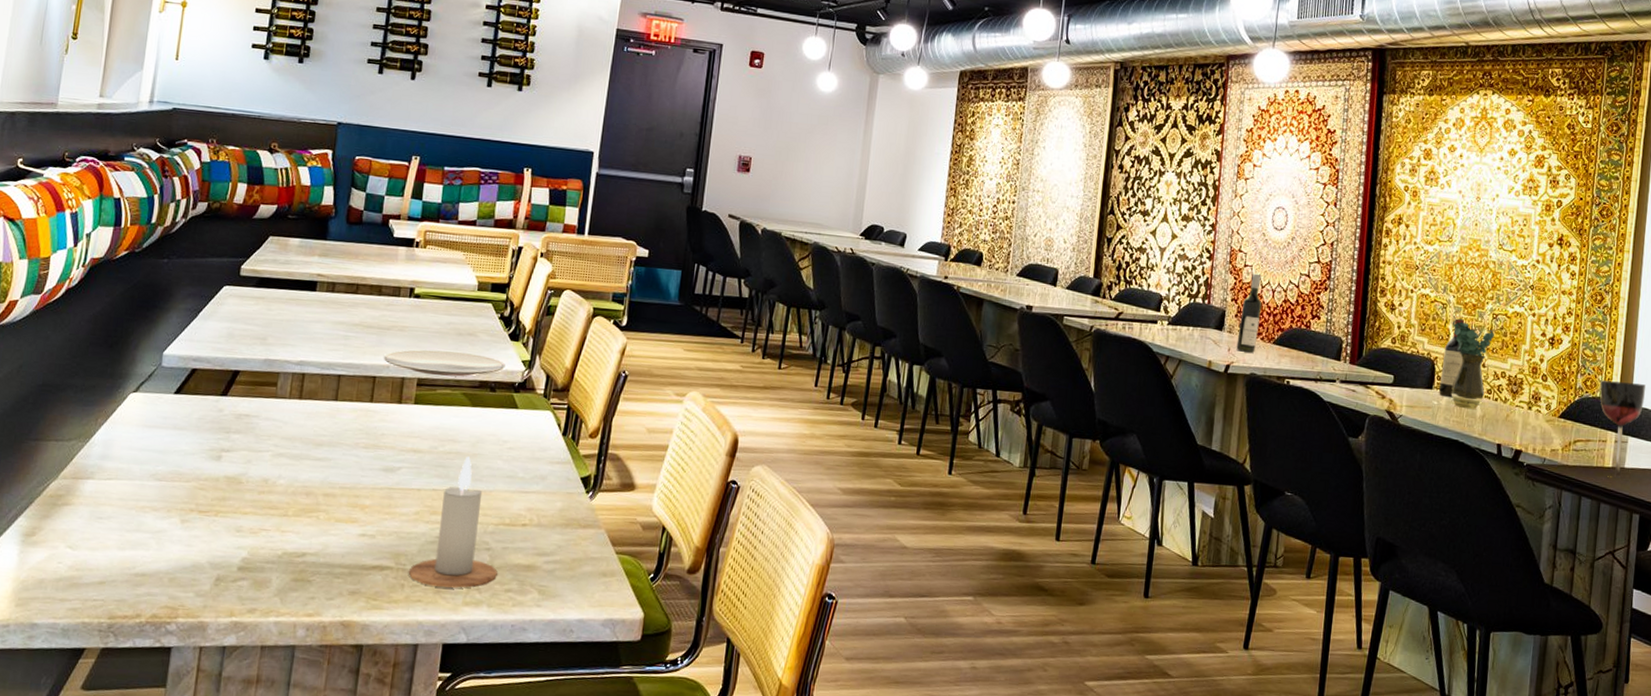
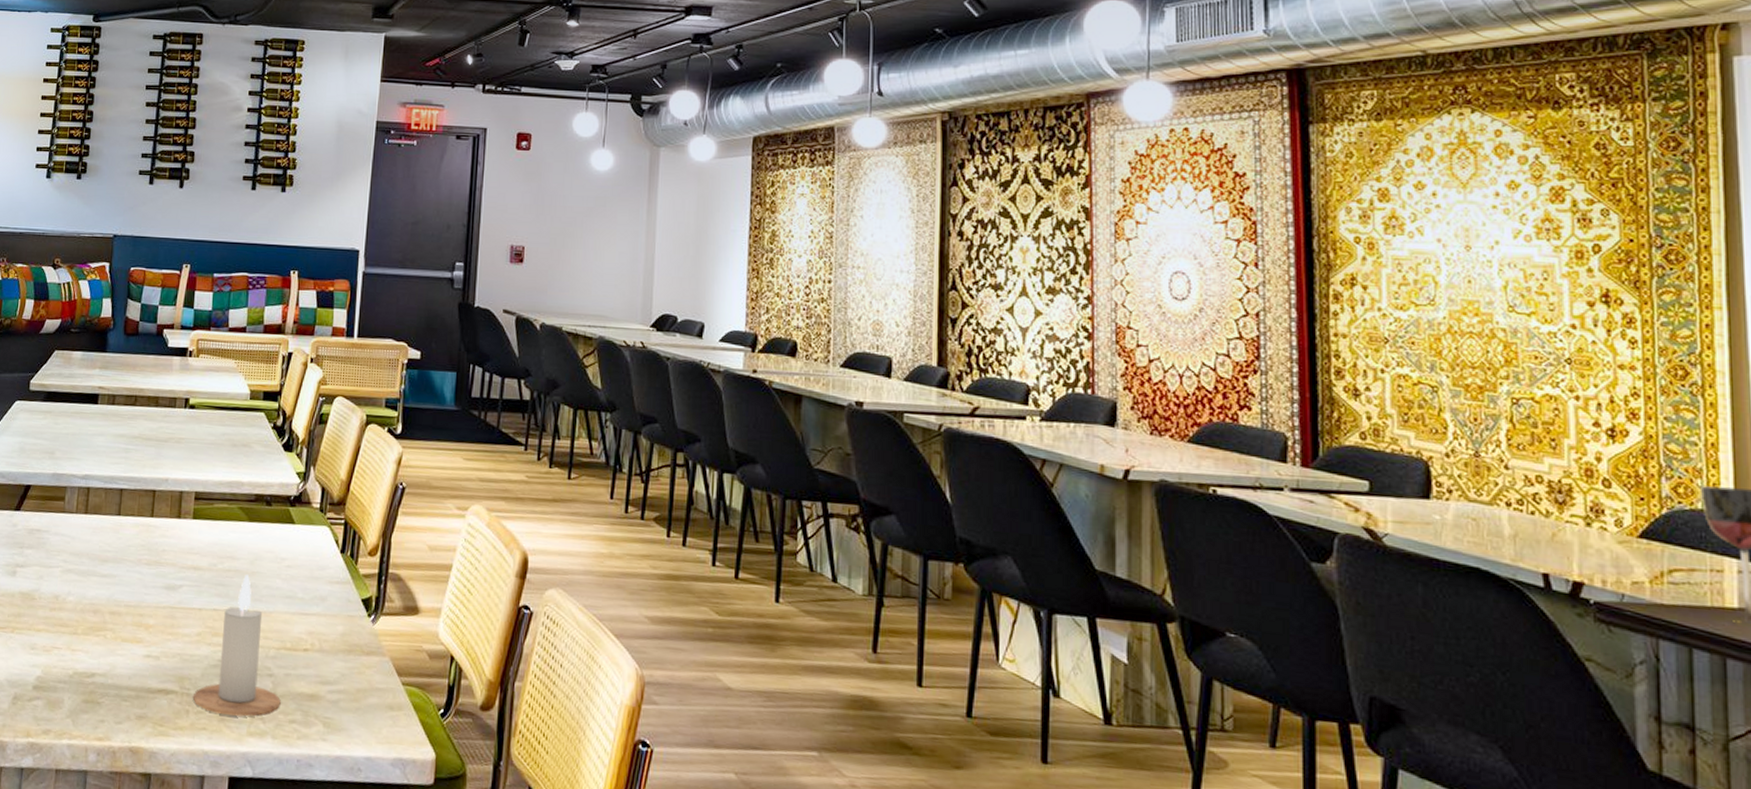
plate: present [383,349,506,377] -> none [161,462,280,490]
bottle: present [1236,273,1262,353] -> none [1136,355,1167,454]
wine bottle: present [1439,320,1465,398] -> none [1441,407,1472,511]
vase: present [1451,316,1495,410] -> none [1449,402,1517,527]

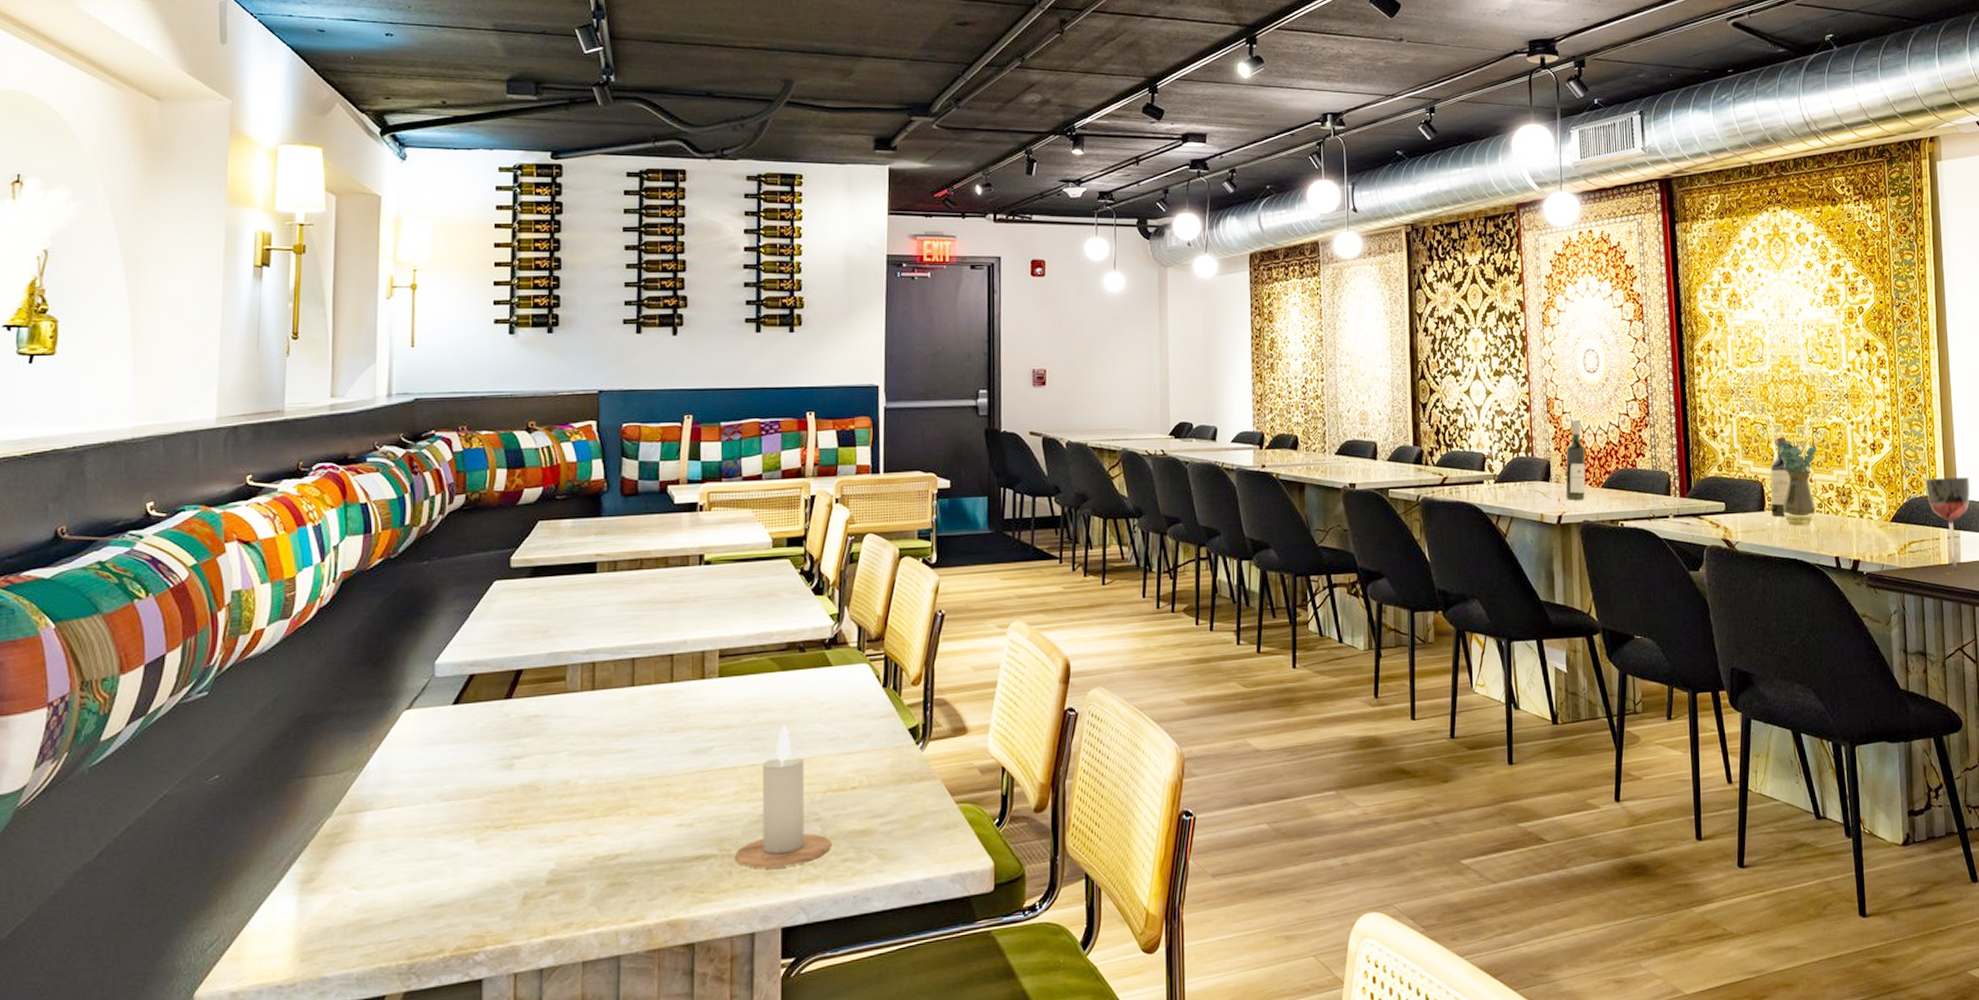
bottle: none [1136,355,1167,454] -> present [1565,419,1586,500]
wine bottle: none [1441,407,1472,511] -> present [1770,438,1790,518]
vase: none [1449,402,1517,527] -> present [1774,435,1817,527]

